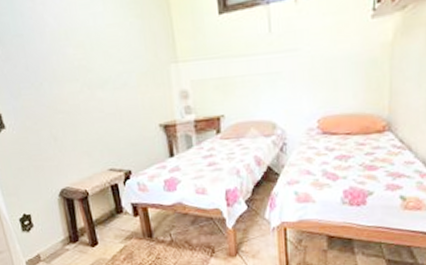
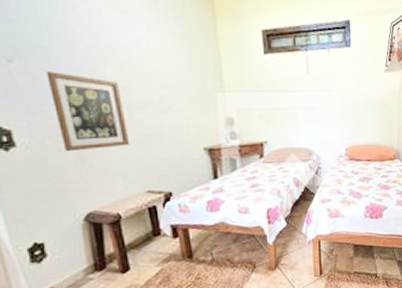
wall art: none [23,57,93,132] -> present [46,72,130,152]

